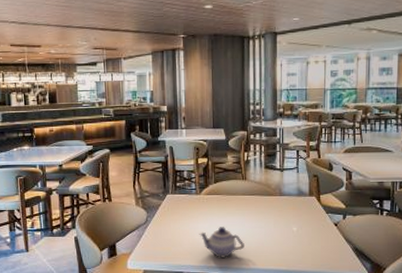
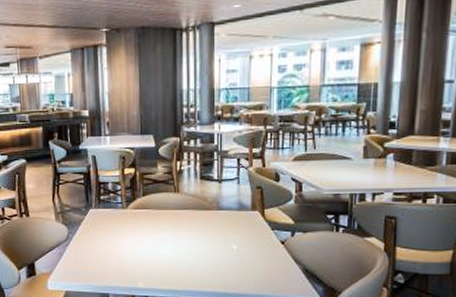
teapot: present [199,227,244,259] -> none [126,244,177,280]

